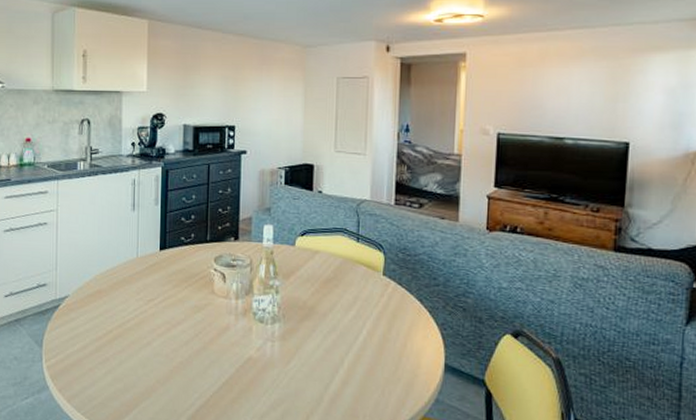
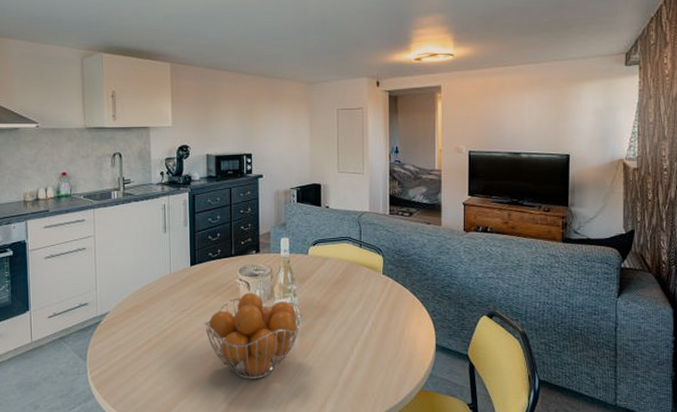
fruit basket: none [172,285,283,386] -> present [204,292,301,379]

